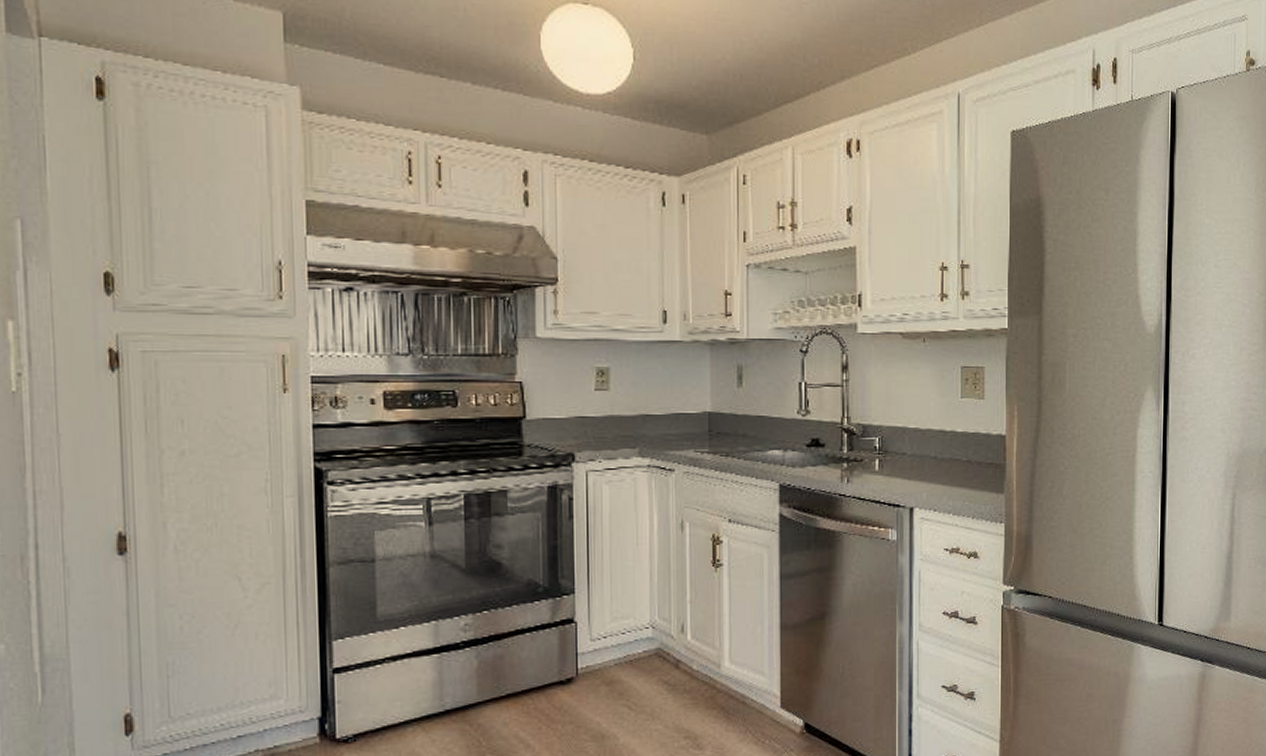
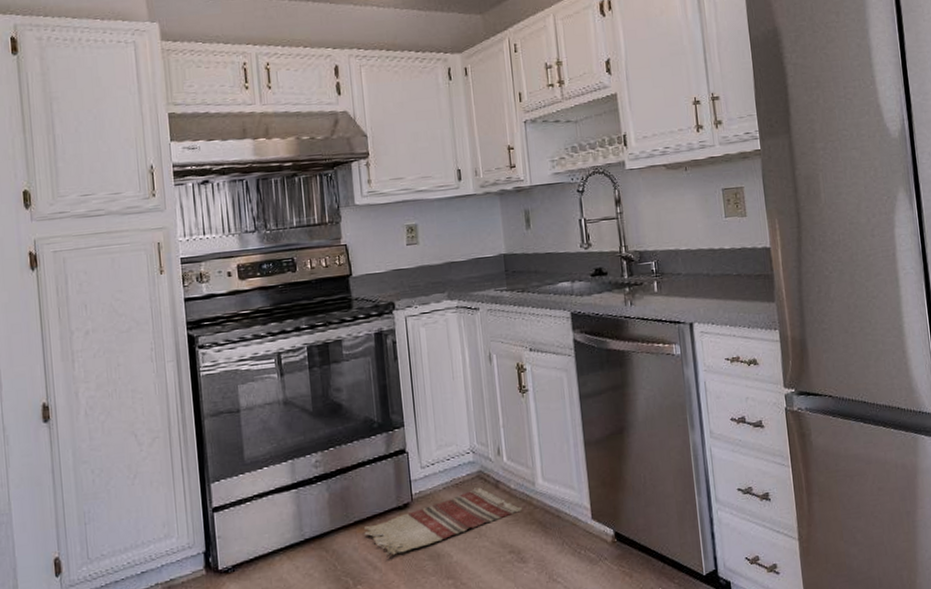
rug: none [517,666,705,733] -> present [364,487,523,555]

